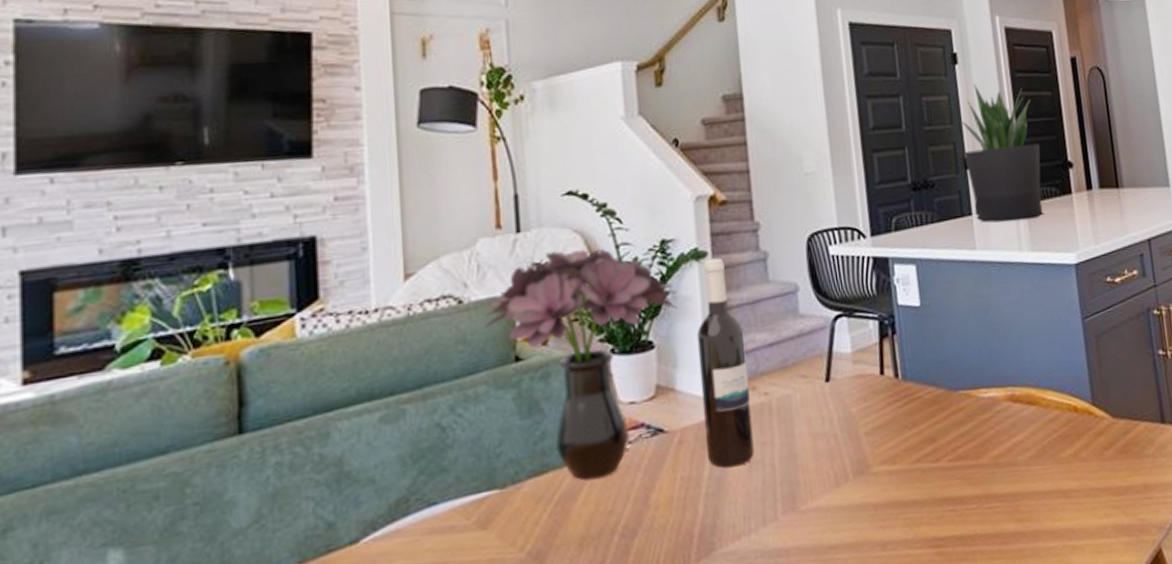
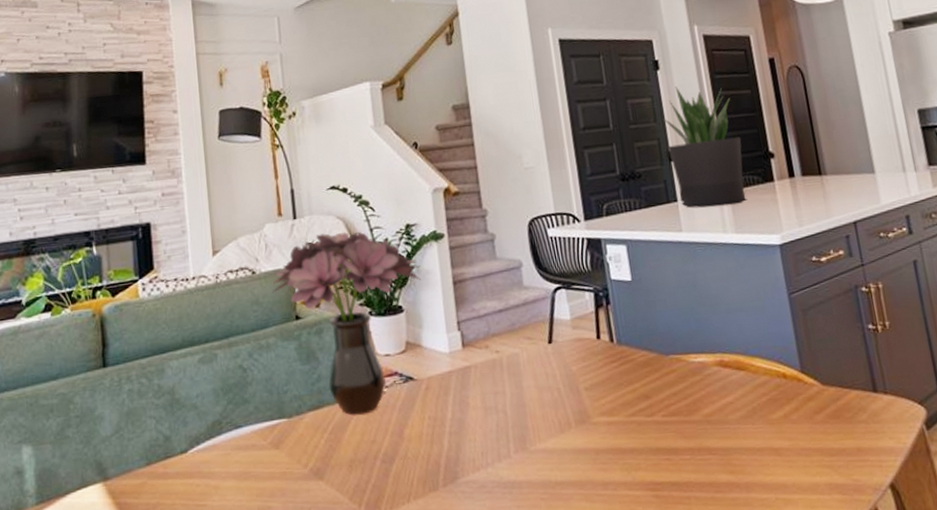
wine bottle: present [696,258,755,468] -> none [437,239,489,412]

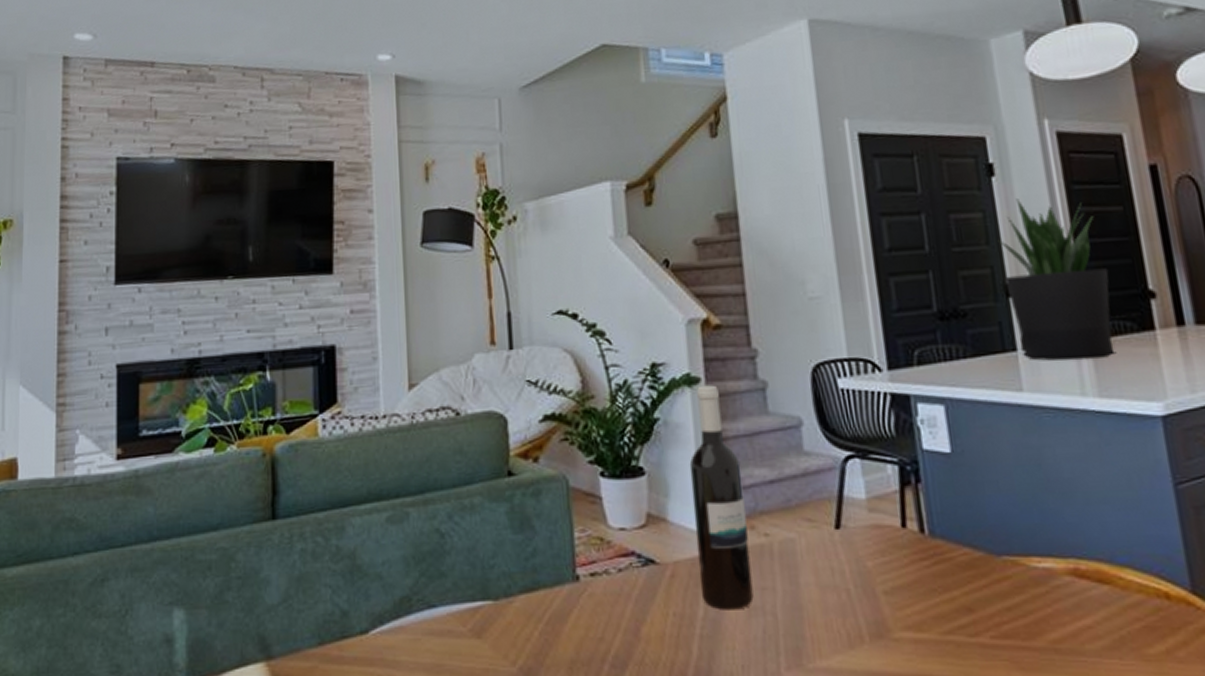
flower arrangement: present [272,231,421,415] -> none [479,368,669,603]
wine bottle: none [437,239,489,412] -> present [689,385,754,610]

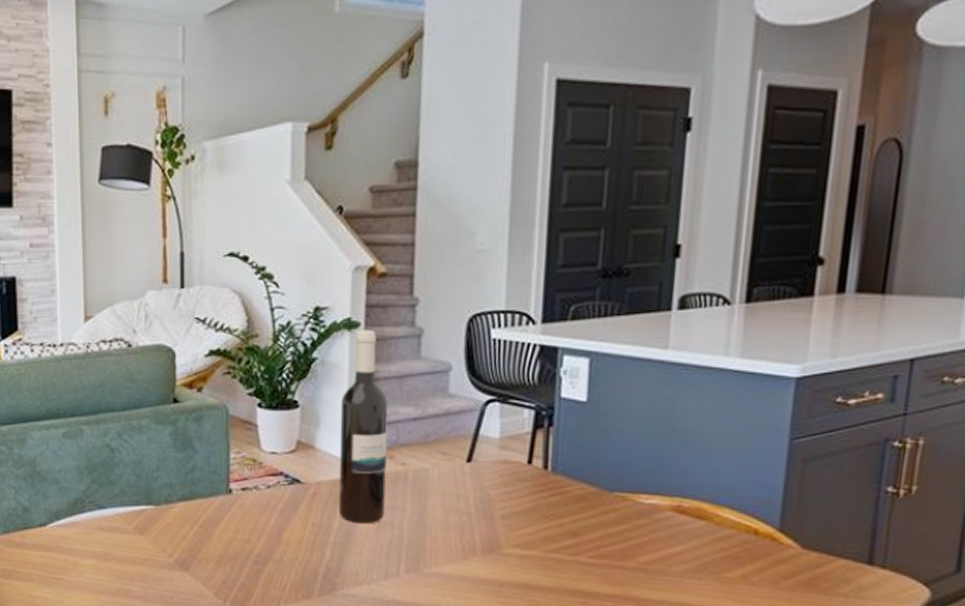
planter: present [997,199,1115,362] -> none [675,157,784,323]

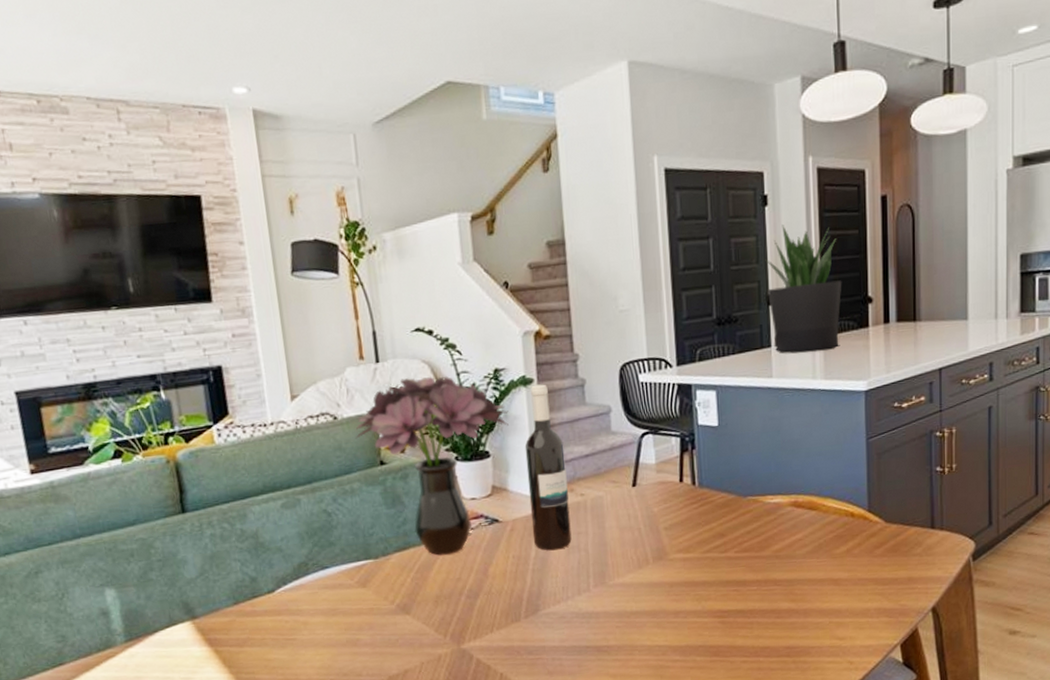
flower arrangement: none [149,308,326,512] -> present [355,376,509,555]
planter: none [675,157,784,323] -> present [765,225,842,354]

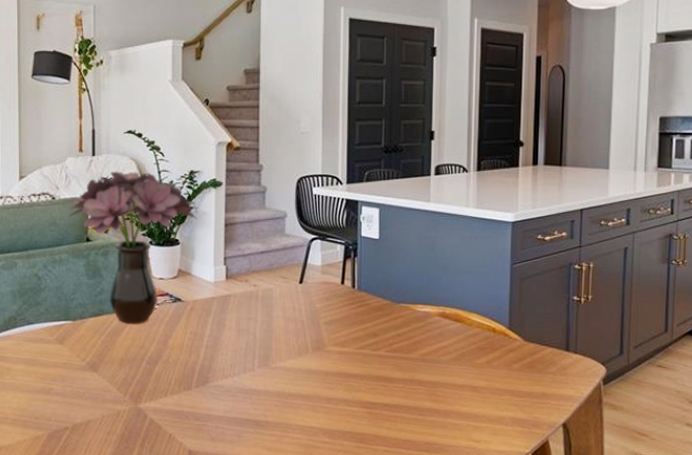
wine bottle: present [524,384,572,551] -> none [209,187,243,331]
planter: present [765,225,842,354] -> none [430,73,497,184]

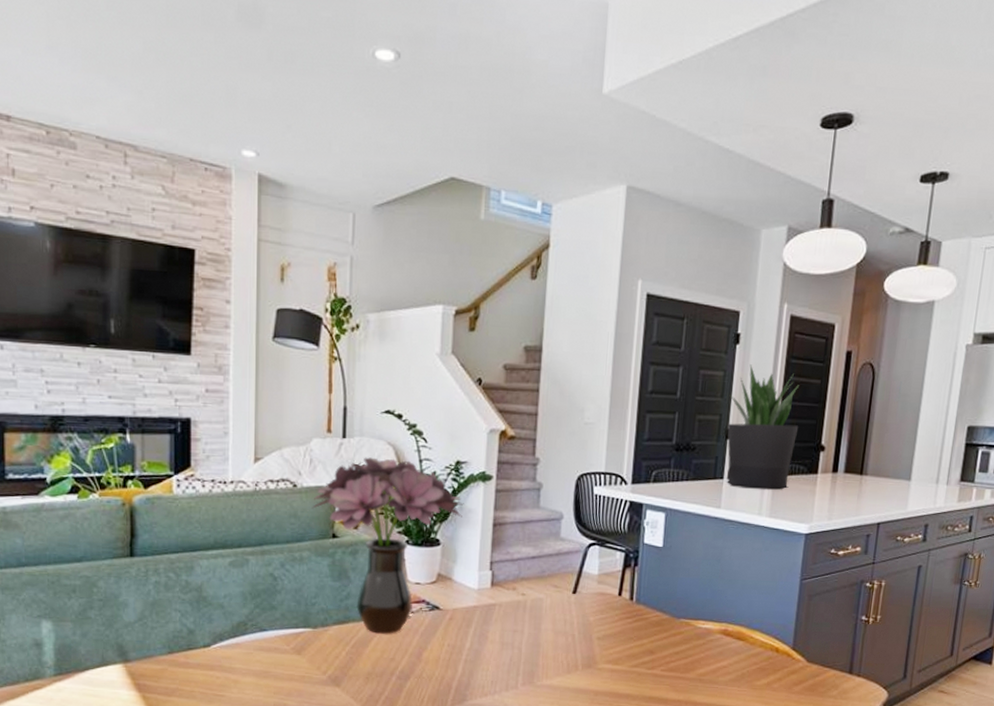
planter: none [430,73,497,184] -> present [727,364,800,491]

